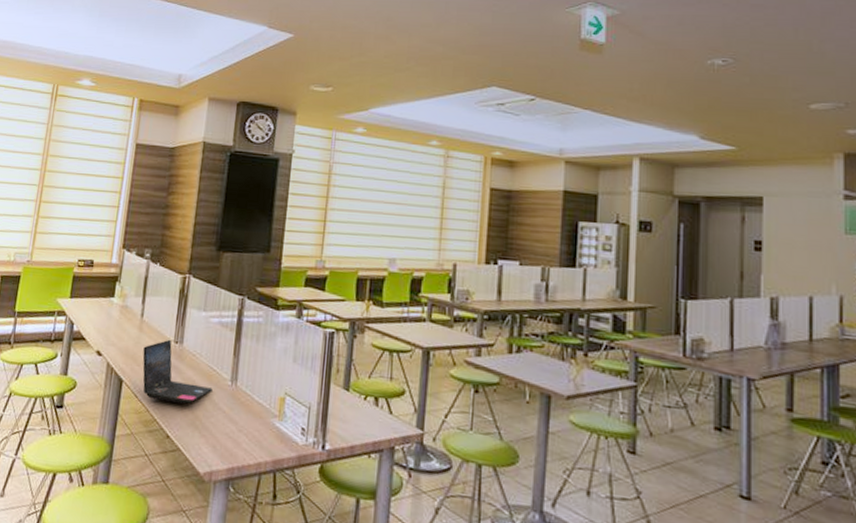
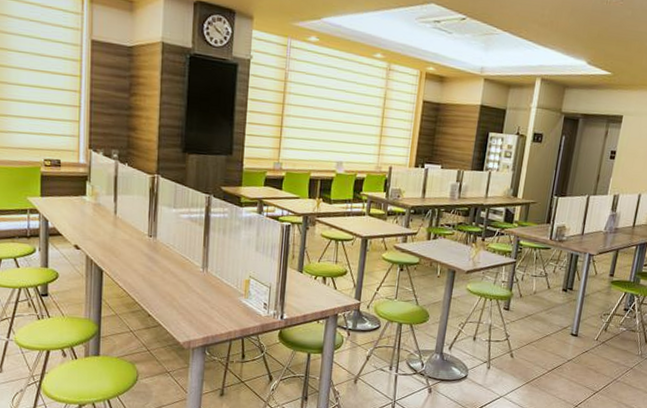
laptop: present [142,339,213,404] -> none [119,233,186,288]

